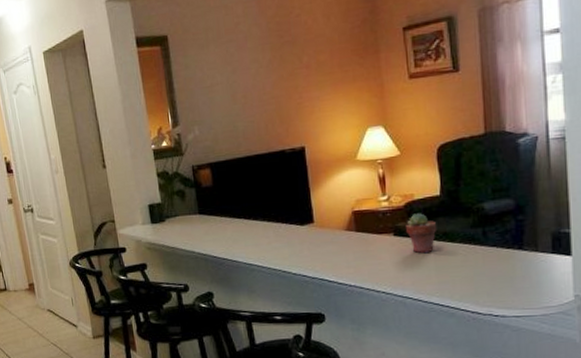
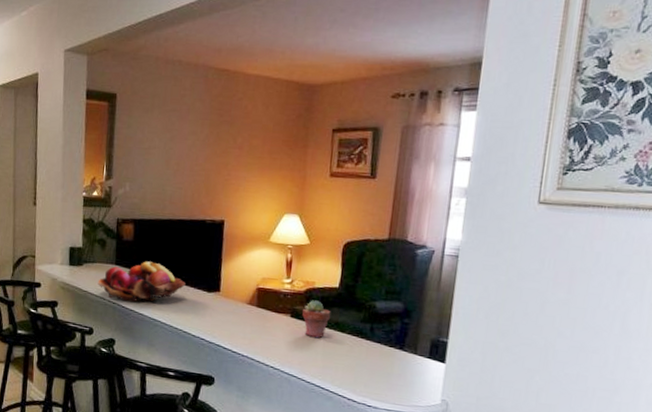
fruit basket: none [184,204,276,251] -> present [97,261,186,303]

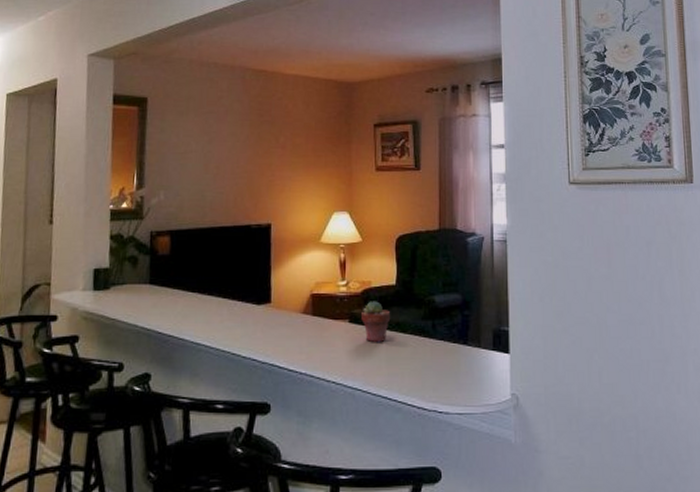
fruit basket: present [97,261,186,303] -> none [128,276,232,326]

